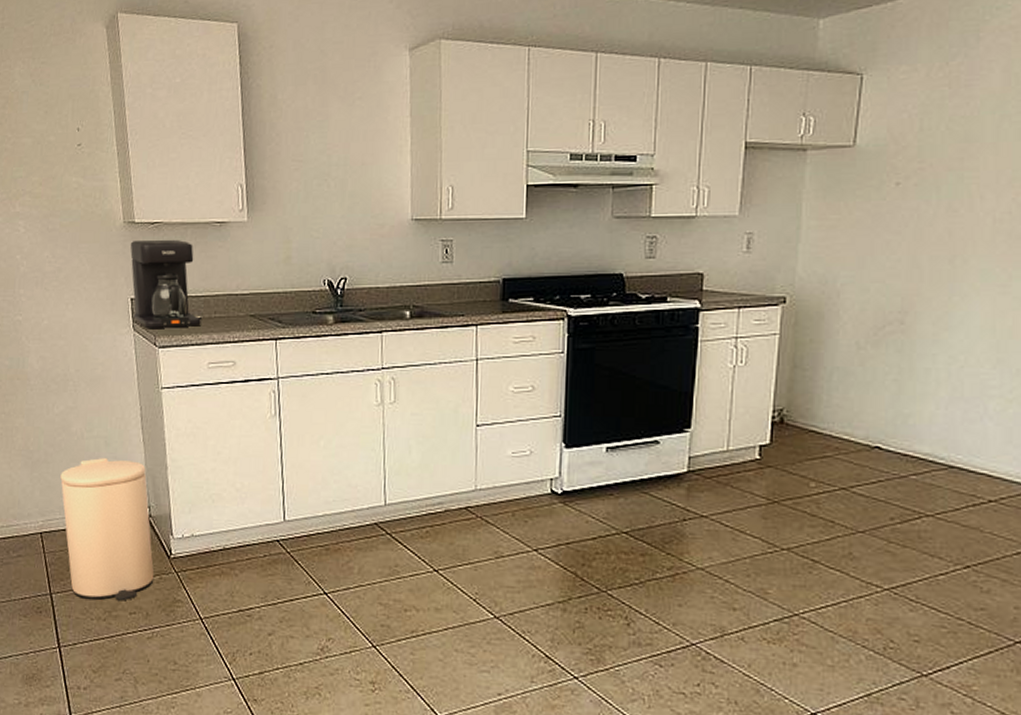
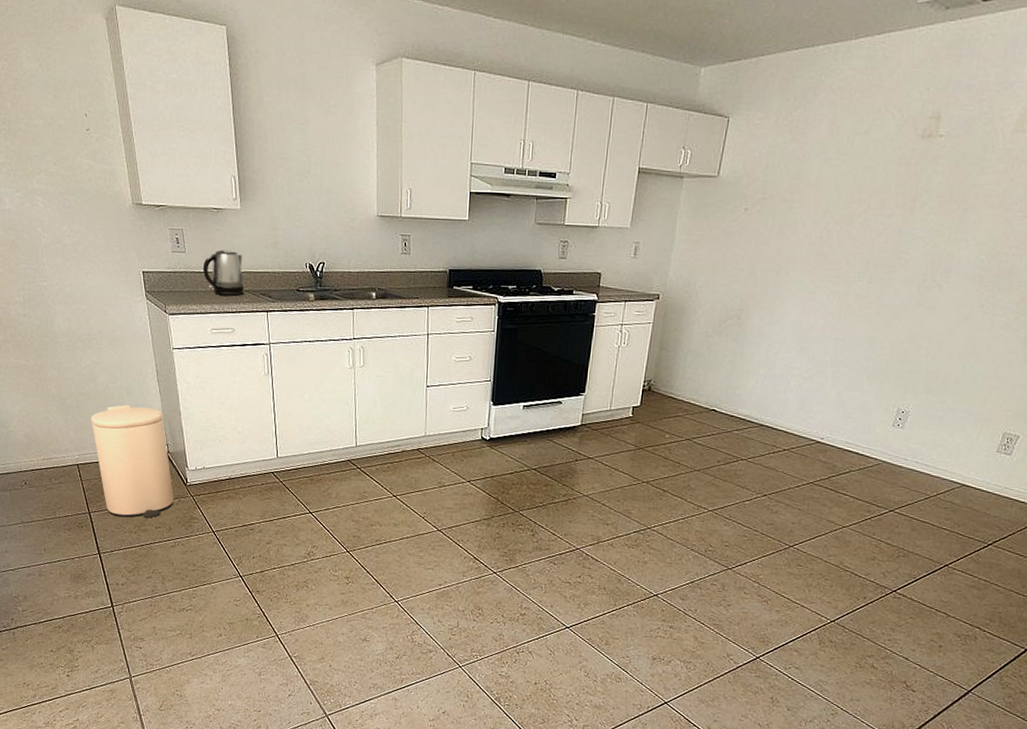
coffee maker: present [130,239,201,329] -> none [139,220,204,299]
kettle: none [201,269,250,324] -> present [203,249,245,297]

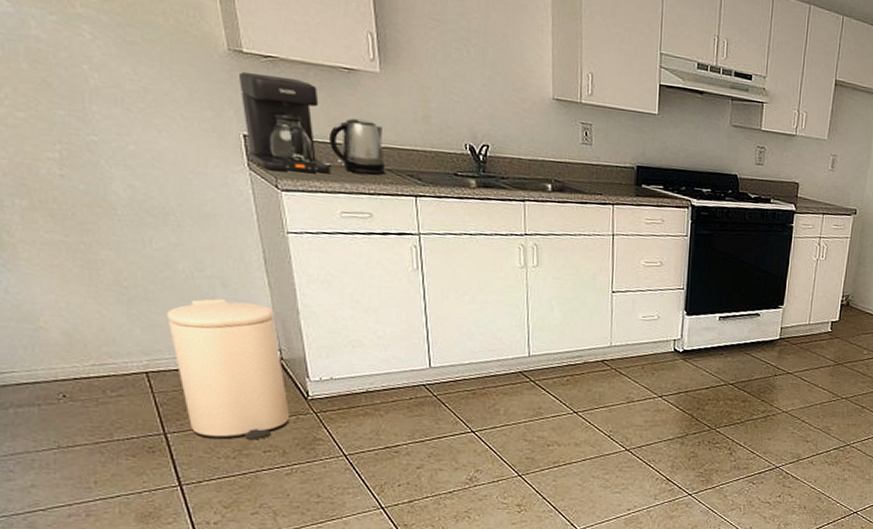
coffee maker: none [139,220,204,299] -> present [238,71,331,174]

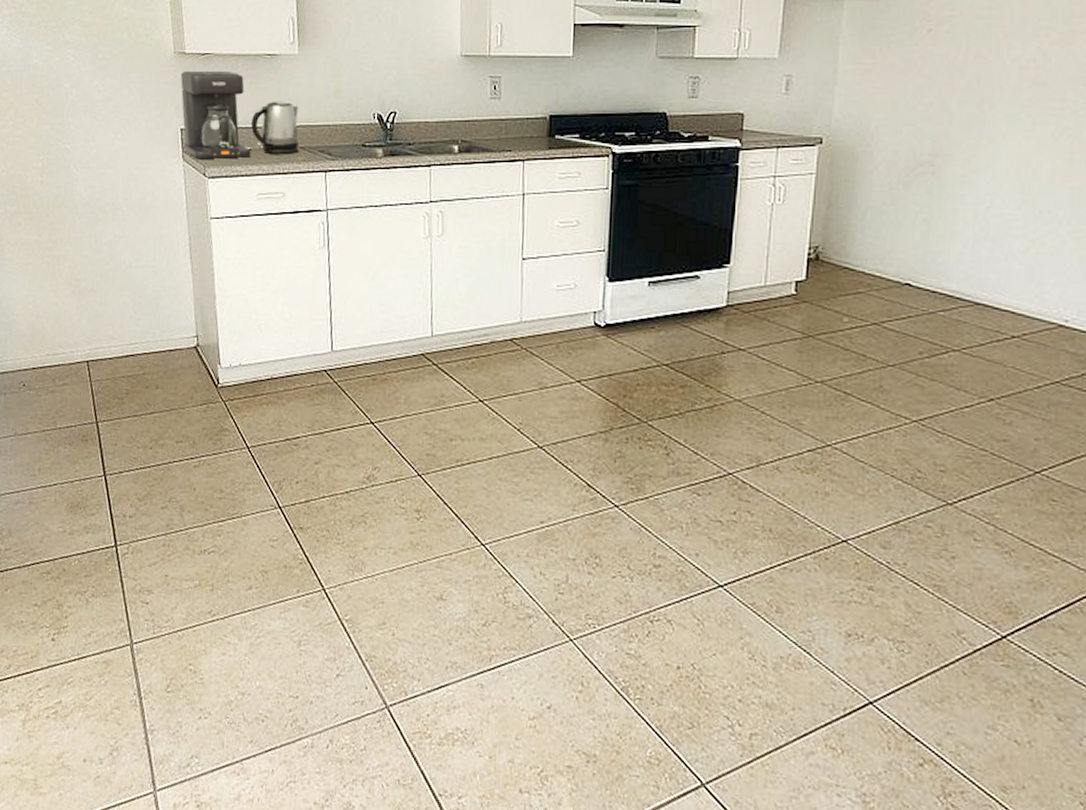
pedal bin: present [167,298,290,440] -> none [107,286,202,430]

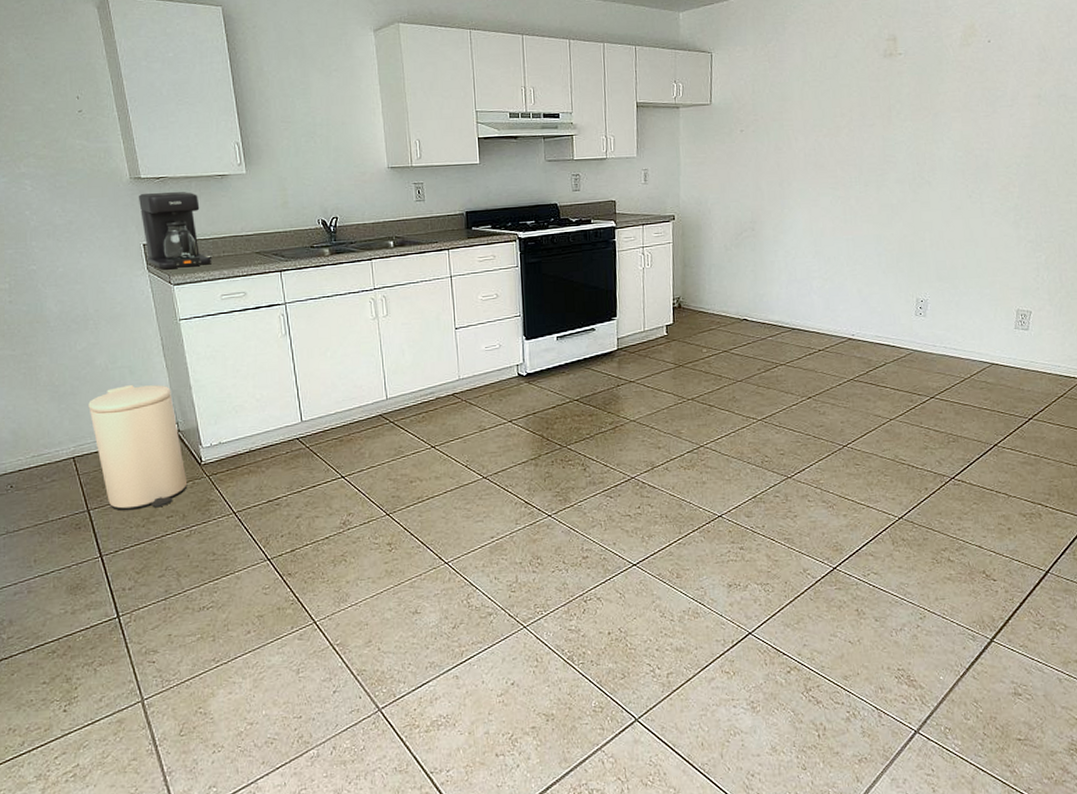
pedal bin: none [107,286,202,430] -> present [88,384,188,512]
kettle: present [251,101,299,155] -> none [209,214,255,261]

